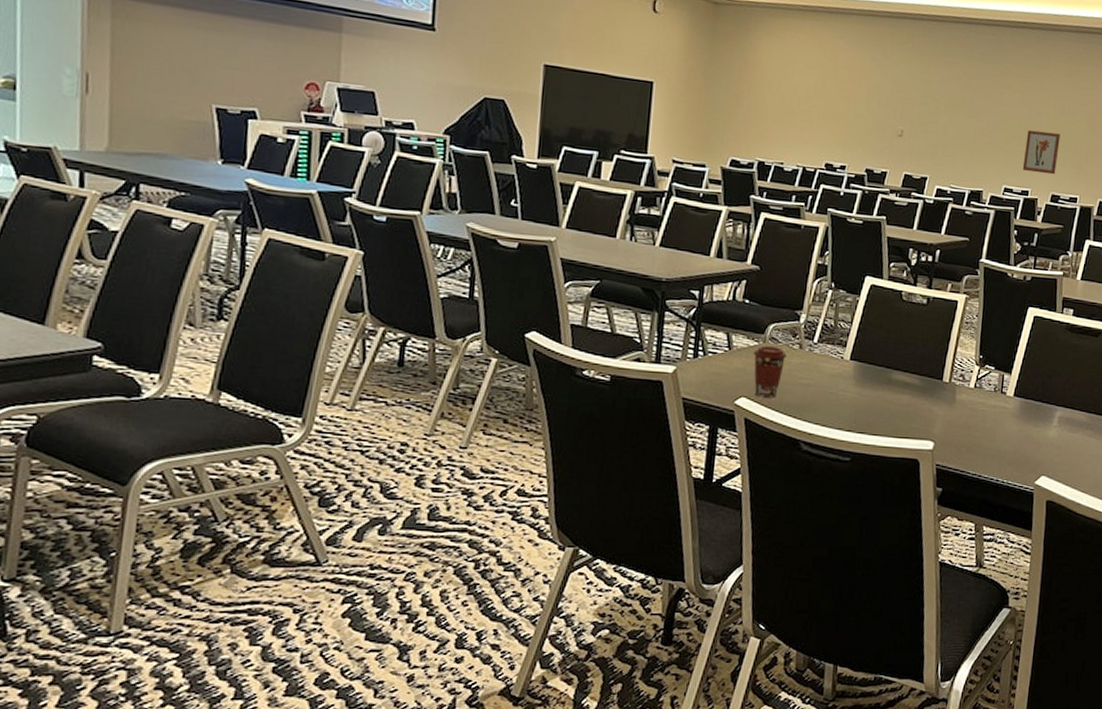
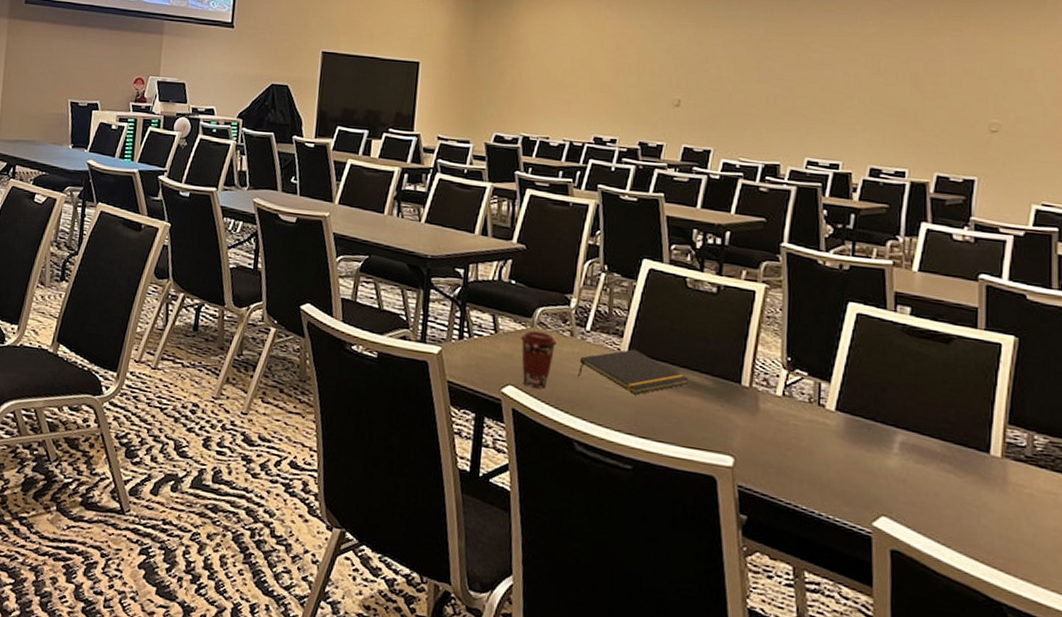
notepad: none [806,357,901,396] -> present [578,349,689,395]
wall art: present [1022,130,1061,175] -> none [829,94,877,145]

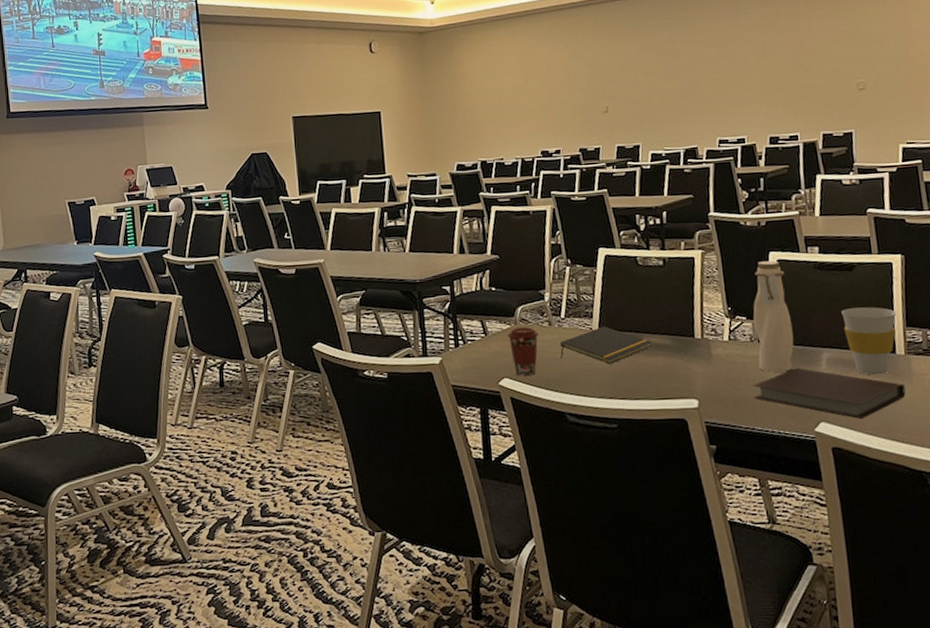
notebook: none [802,445,995,523] -> present [752,368,906,419]
water bottle: none [814,311,864,447] -> present [753,260,794,372]
cup: none [927,387,999,476] -> present [841,307,897,375]

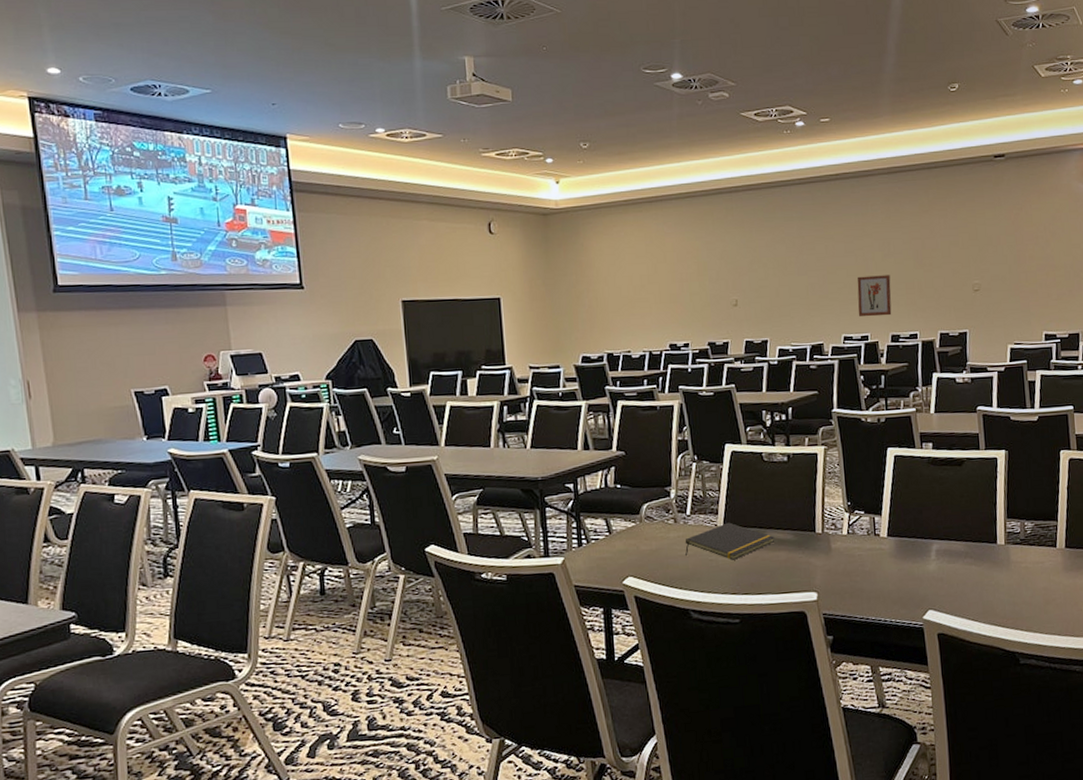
coffee cup: present [507,326,539,376] -> none [632,524,664,574]
wall art: none [731,77,769,120] -> present [857,275,892,317]
notebook: present [752,368,906,419] -> none [868,559,1004,606]
water bottle: present [753,260,794,372] -> none [870,456,907,564]
cup: present [841,307,897,375] -> none [950,500,999,565]

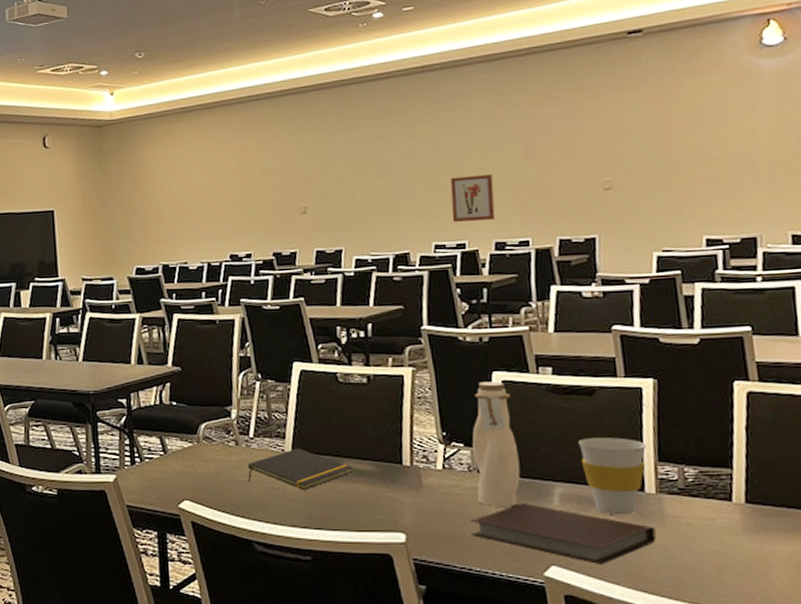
notebook: none [868,559,1004,606] -> present [470,503,656,564]
water bottle: none [870,456,907,564] -> present [472,381,521,507]
cup: none [950,500,999,565] -> present [578,437,647,515]

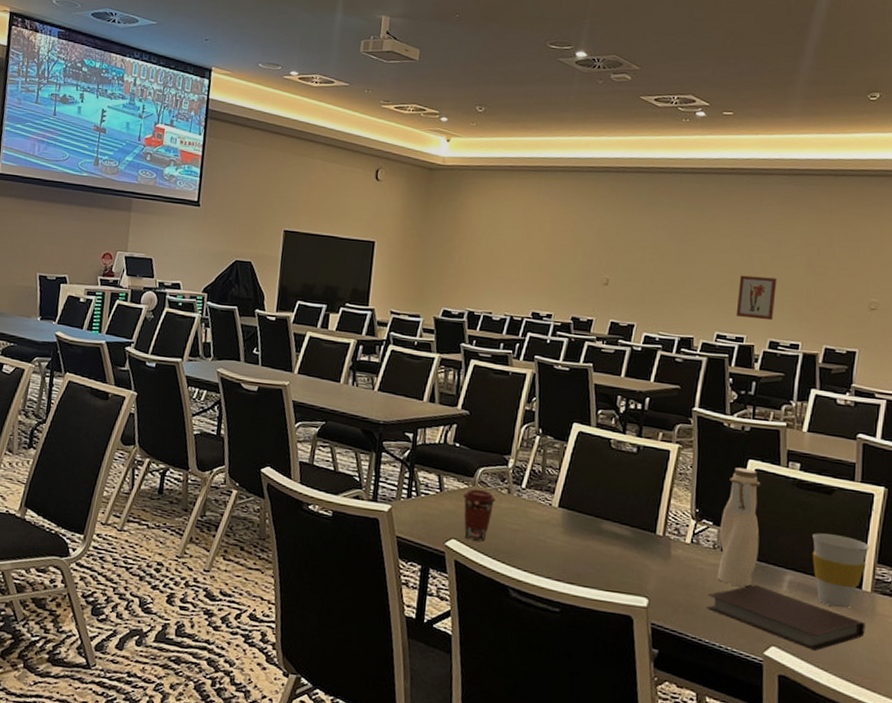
coffee cup: none [188,445,224,499] -> present [462,489,495,542]
notepad: present [247,448,353,490] -> none [514,504,611,545]

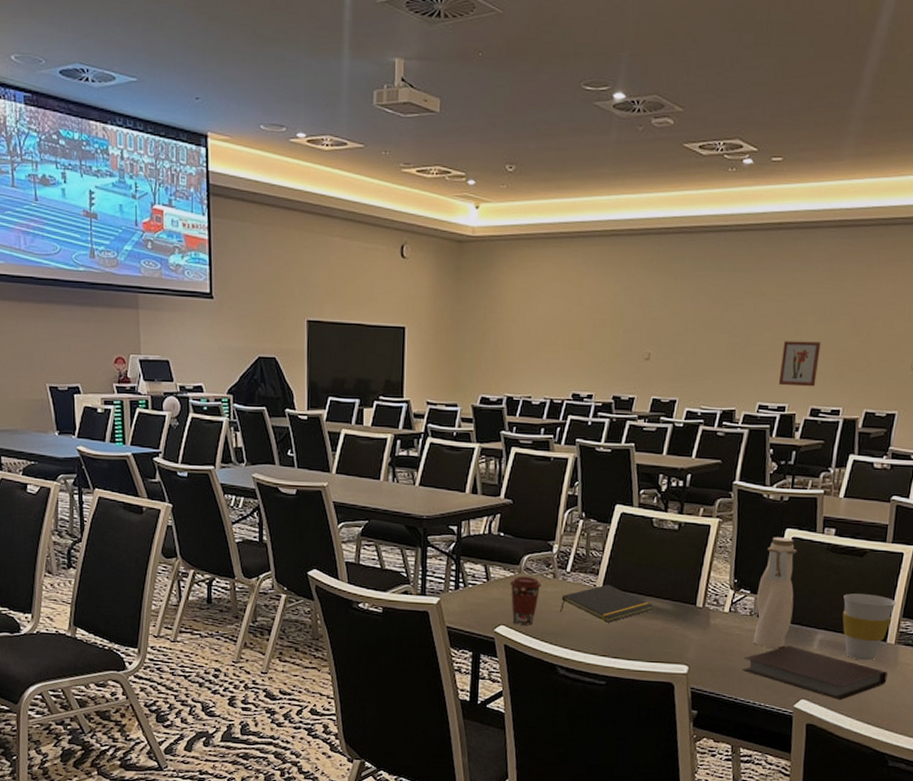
notepad: none [514,504,611,545] -> present [560,584,653,623]

